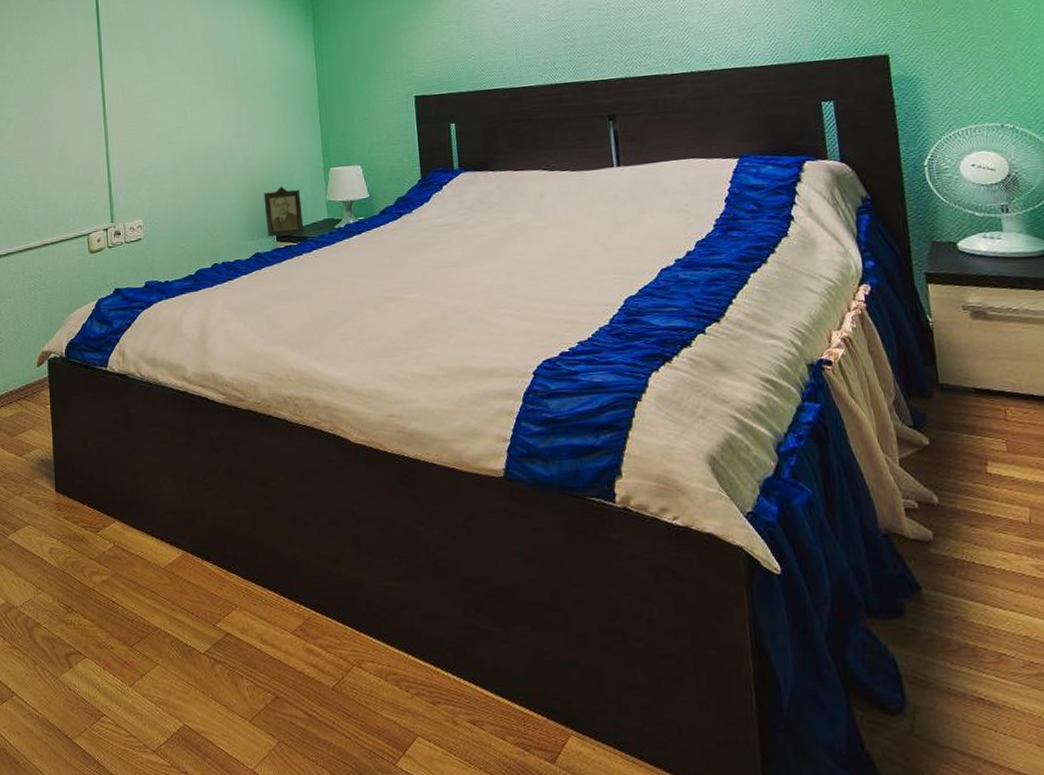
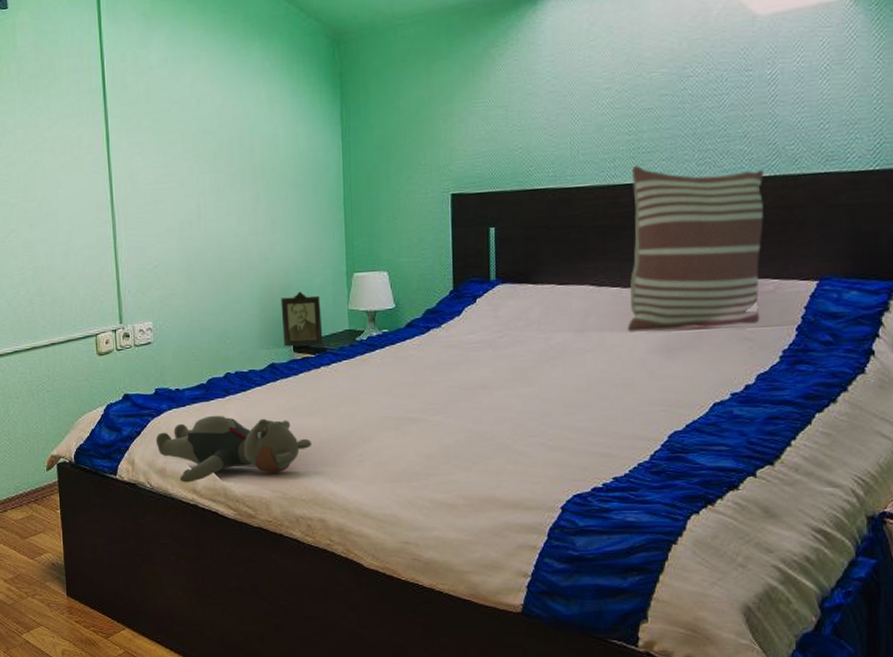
teddy bear: none [145,303,297,371] -> present [155,415,313,483]
pillow: none [570,66,693,210] -> present [627,166,764,332]

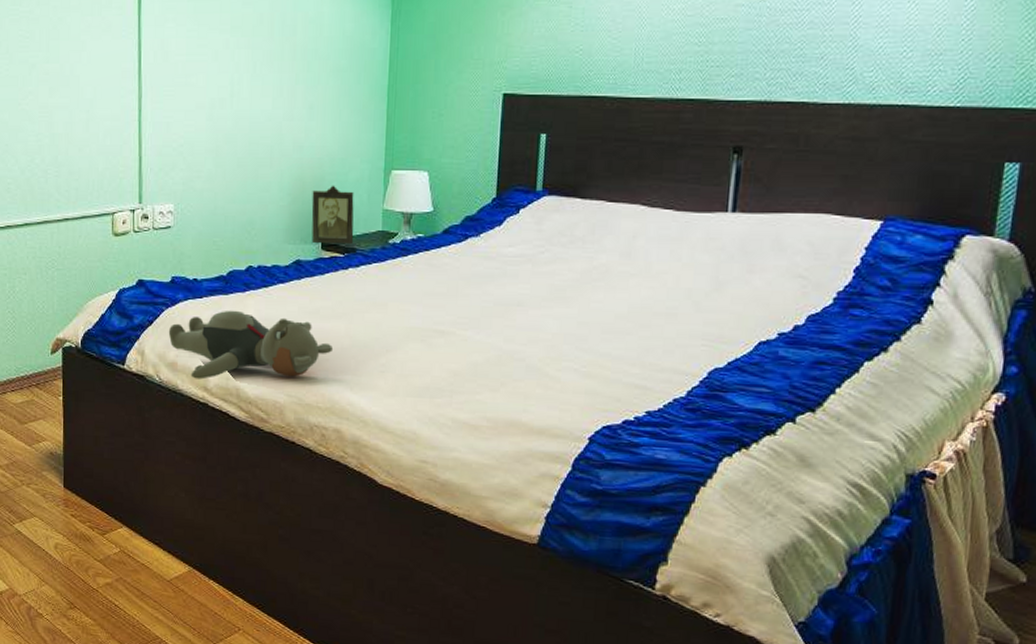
pillow: present [627,166,764,332] -> none [676,81,838,261]

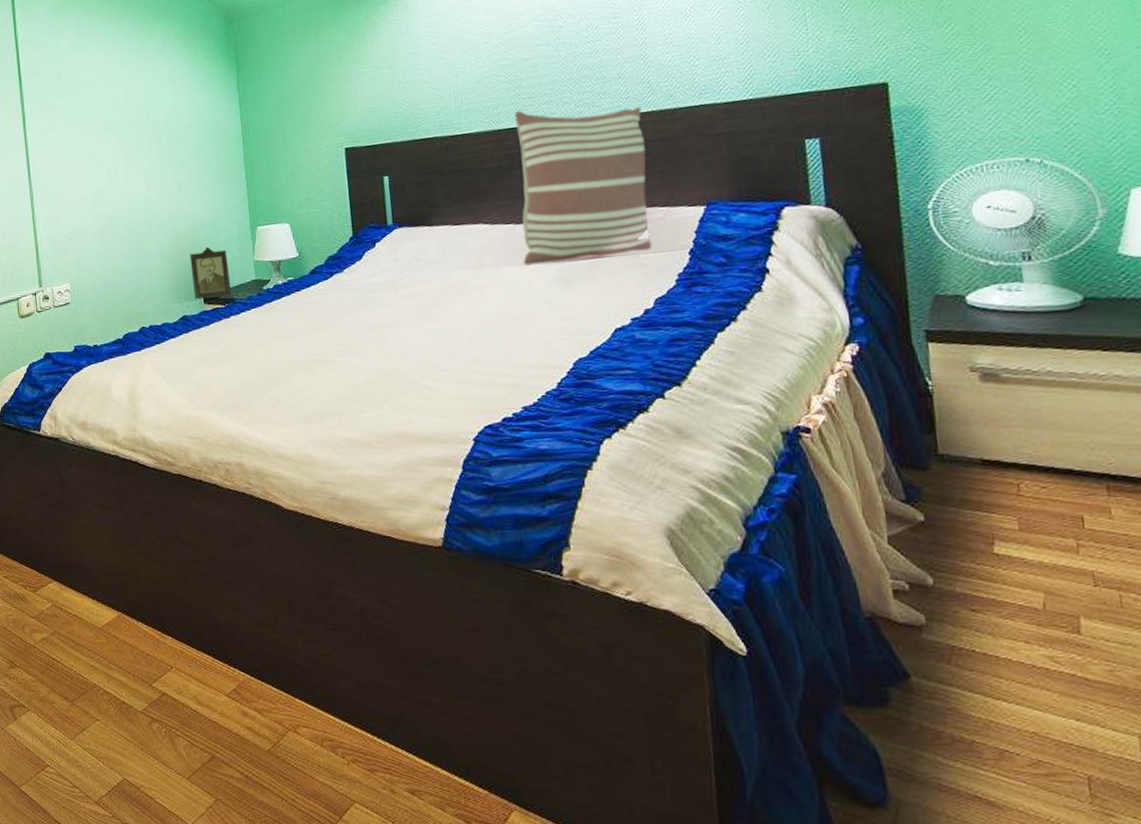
teddy bear: present [168,310,334,380] -> none [76,367,227,435]
pillow: none [676,81,838,261] -> present [515,105,653,266]

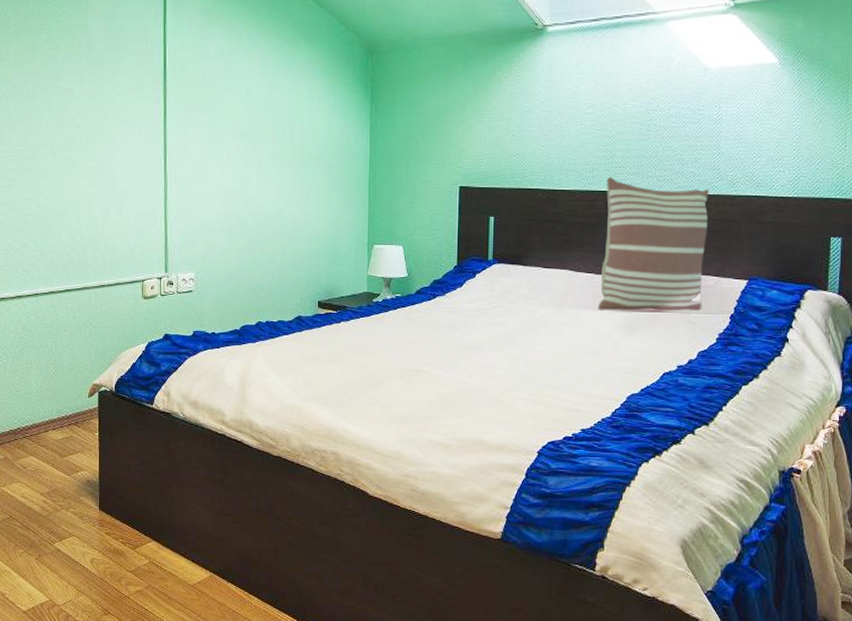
photo frame: present [189,246,232,300] -> none [309,256,345,303]

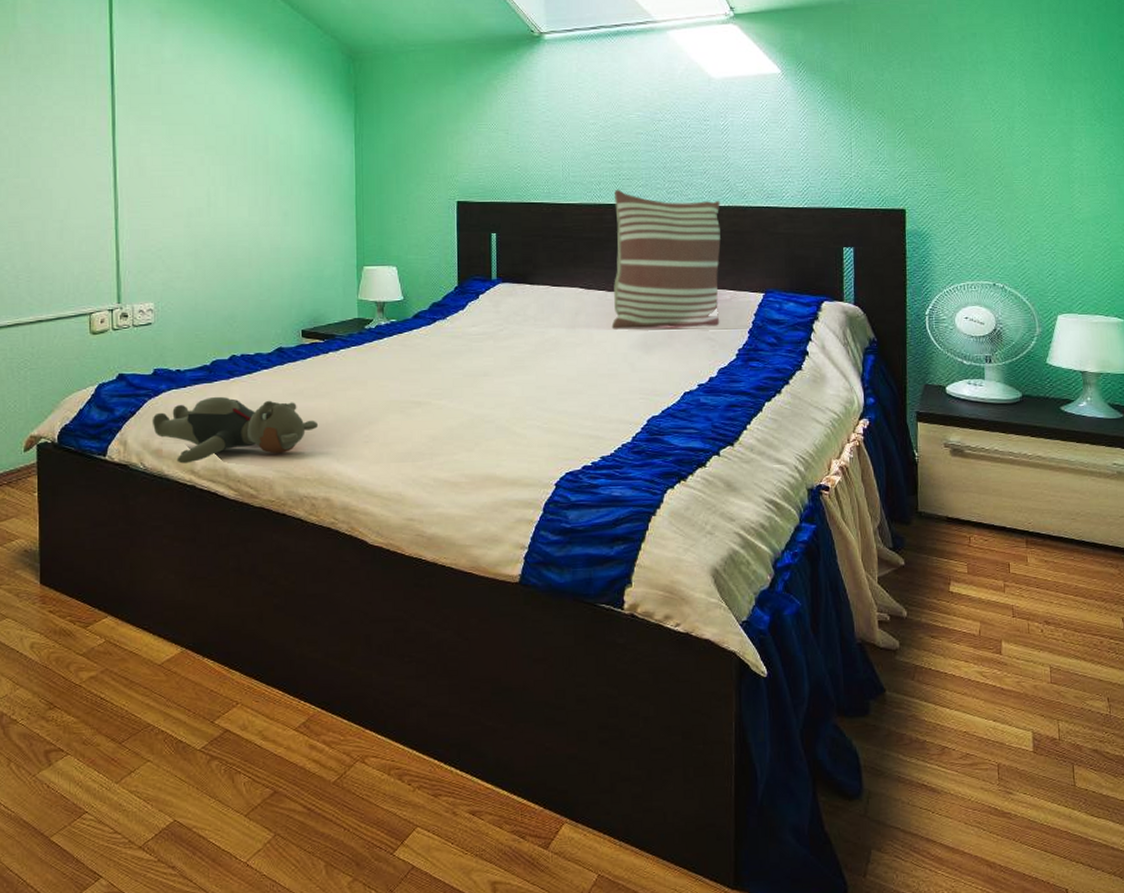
teddy bear: none [190,357,330,415] -> present [152,396,319,464]

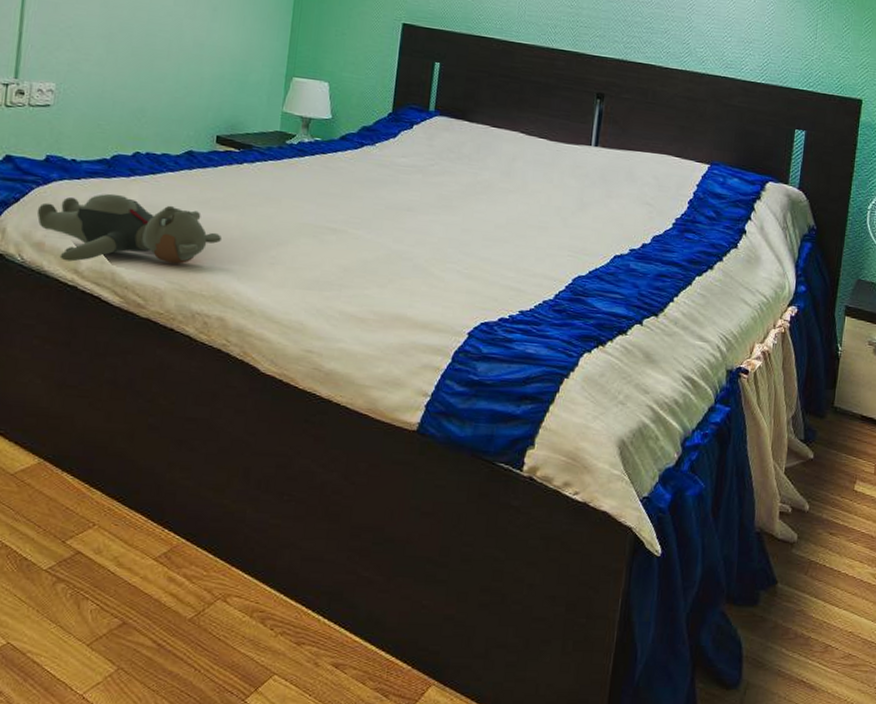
pillow: present [611,190,721,330] -> none [548,36,678,192]

